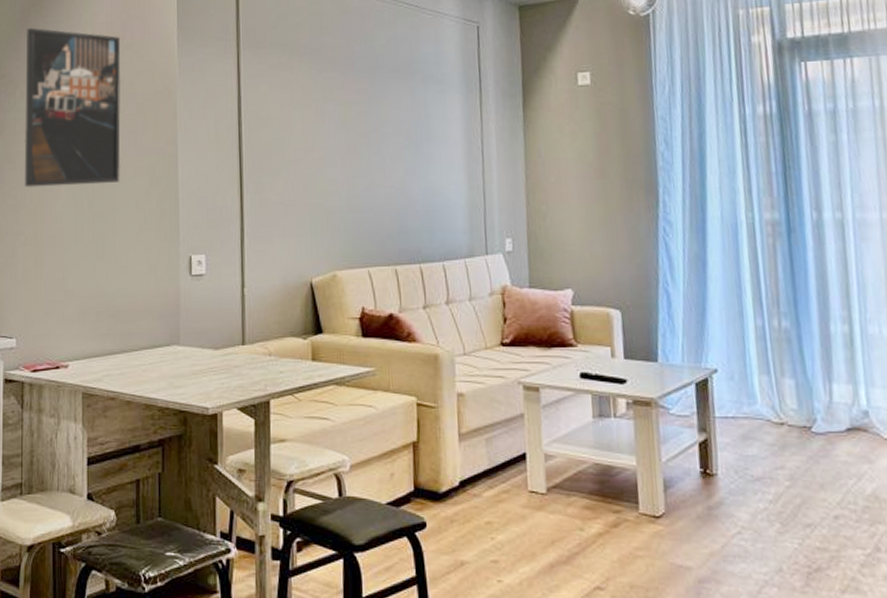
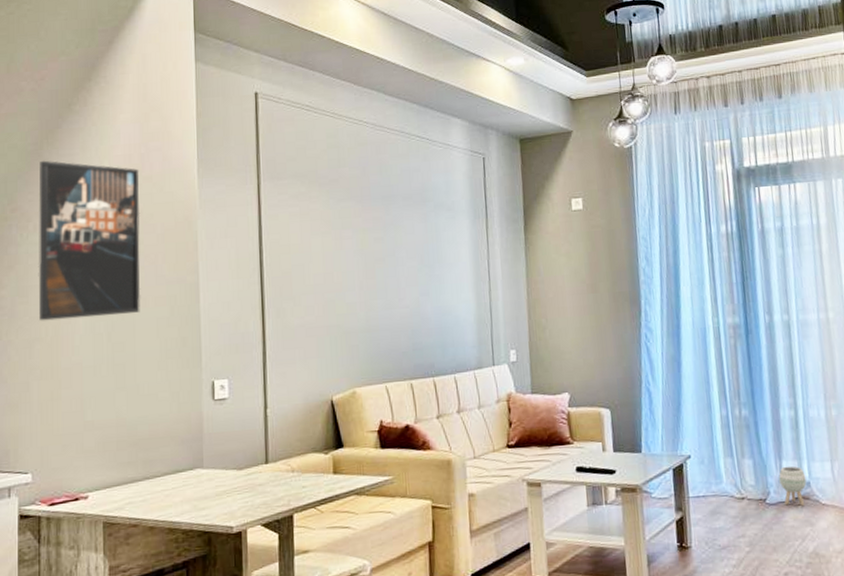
planter: none [828,390,864,438] -> present [779,466,807,506]

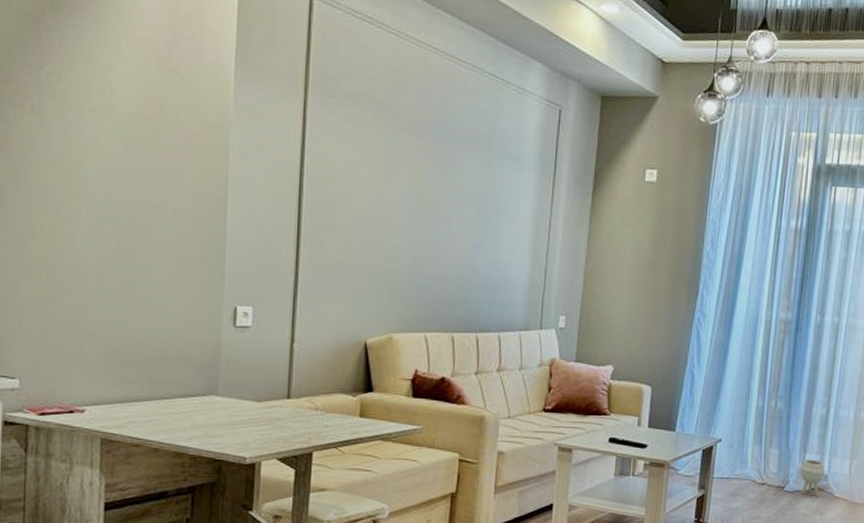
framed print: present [38,160,141,321] -> none [34,27,165,221]

